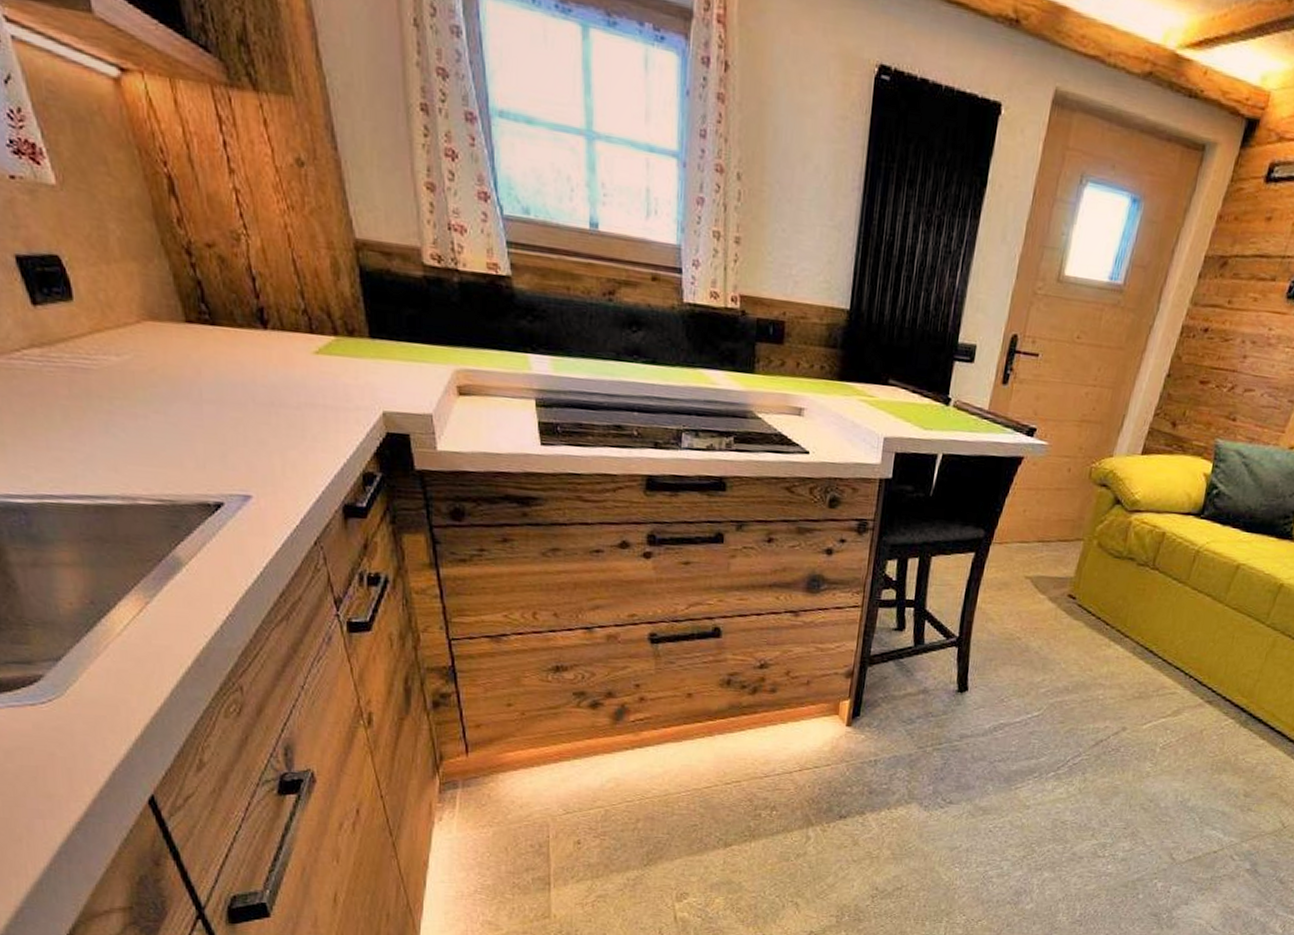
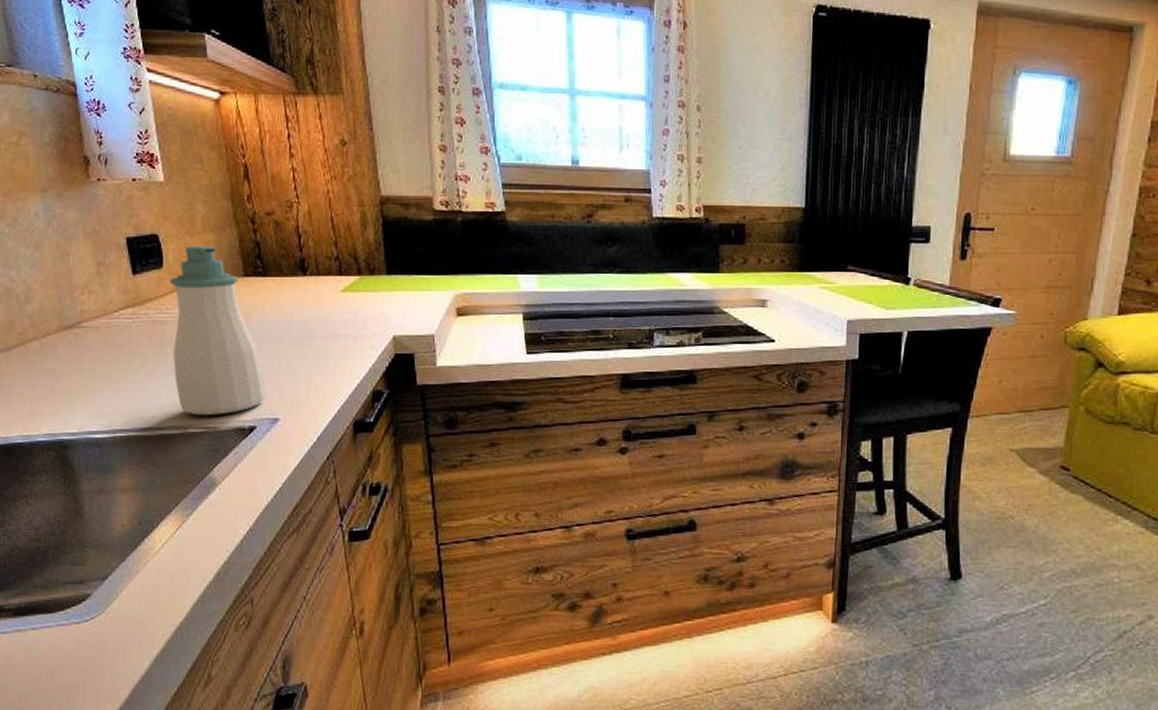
soap bottle: none [85,275,232,487] -> present [169,245,266,416]

